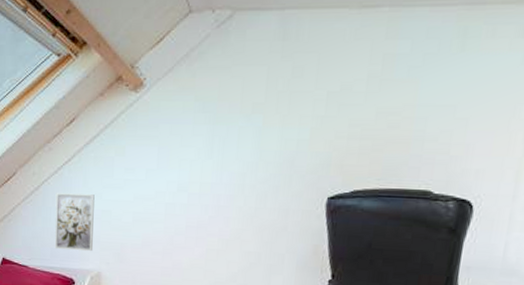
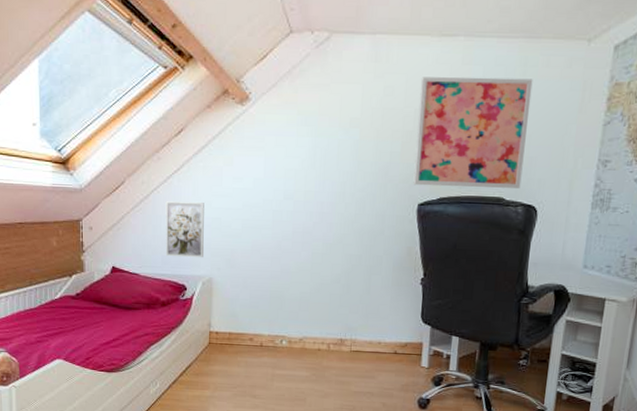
wall art: none [322,52,474,180] -> present [413,77,533,188]

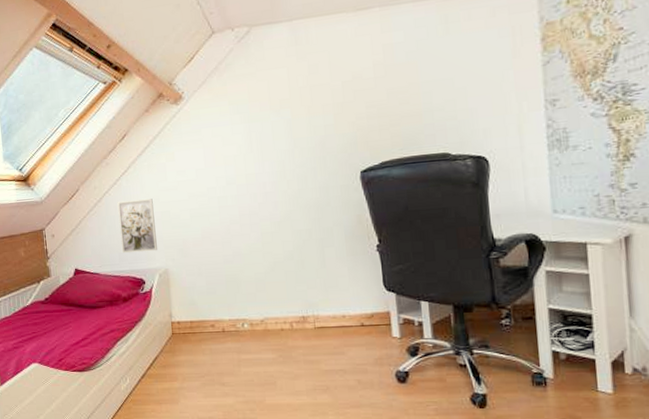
wall art: present [413,77,533,188] -> none [343,34,465,154]

